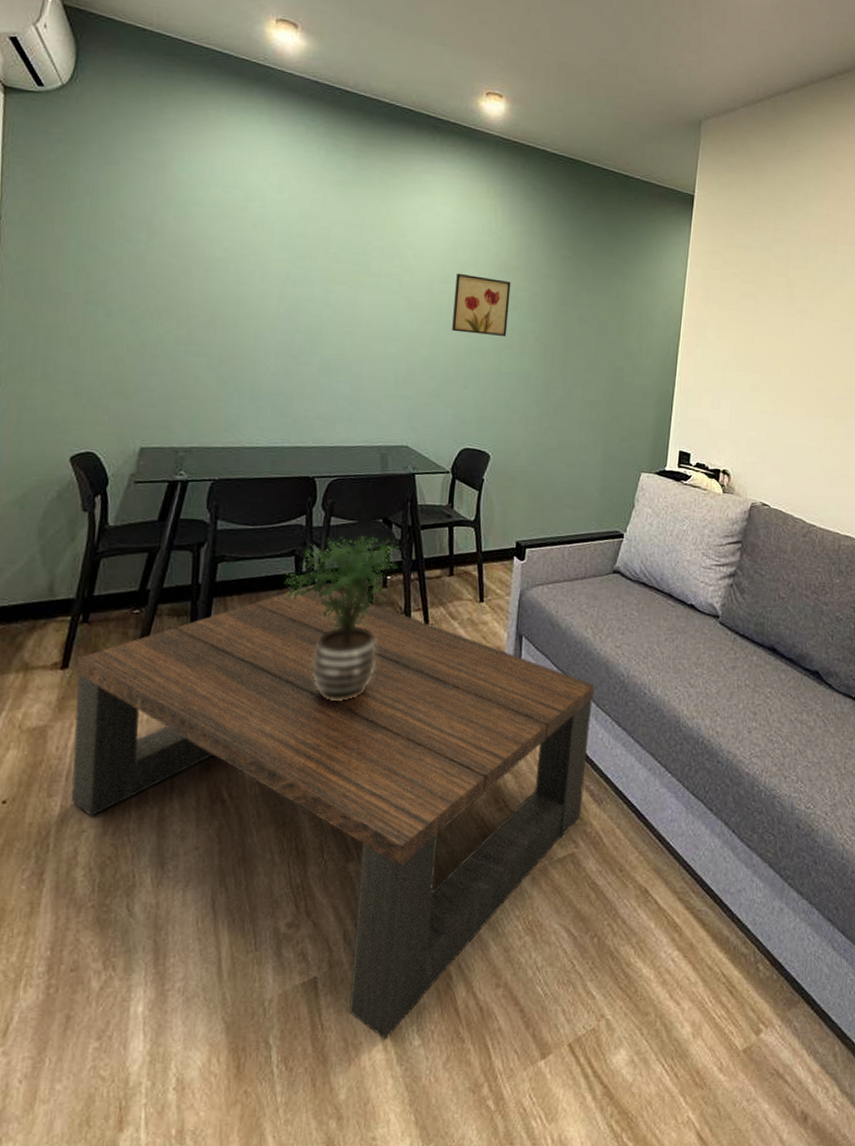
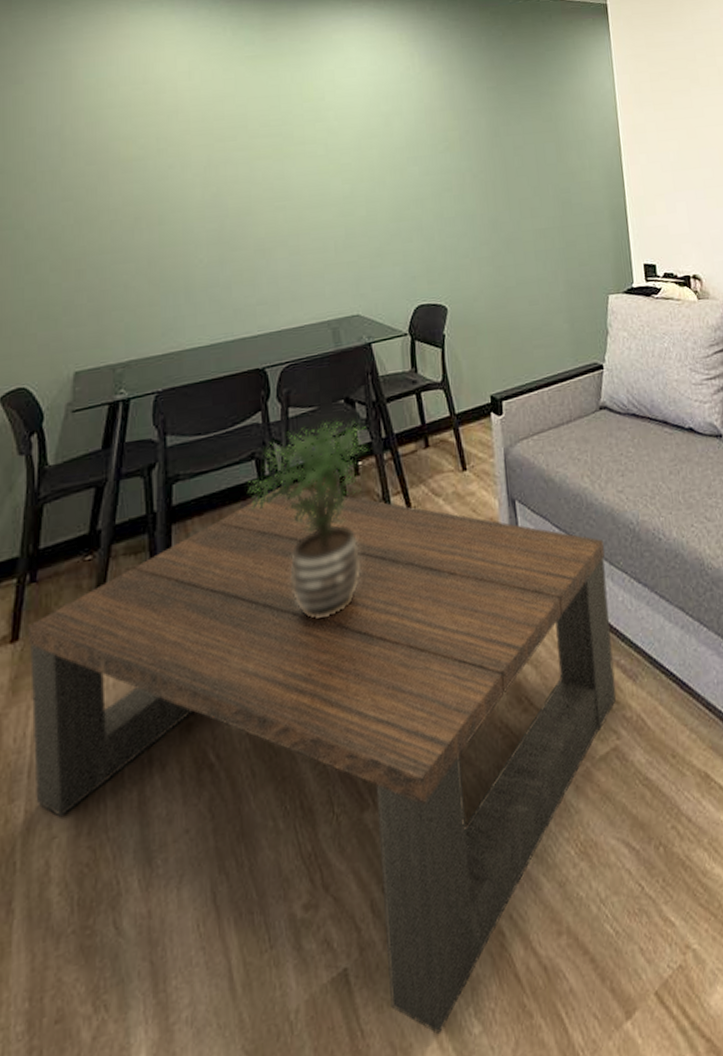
wall art: present [452,273,511,336] -> none [382,123,444,186]

